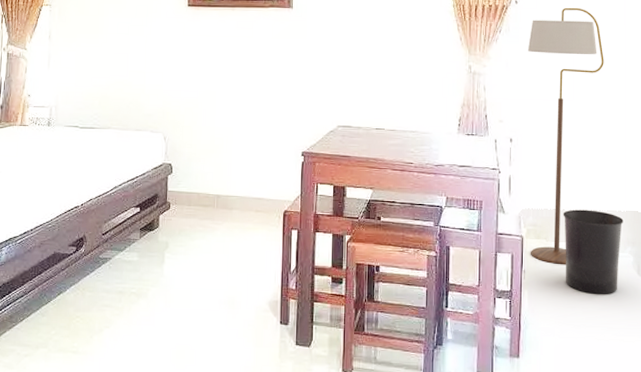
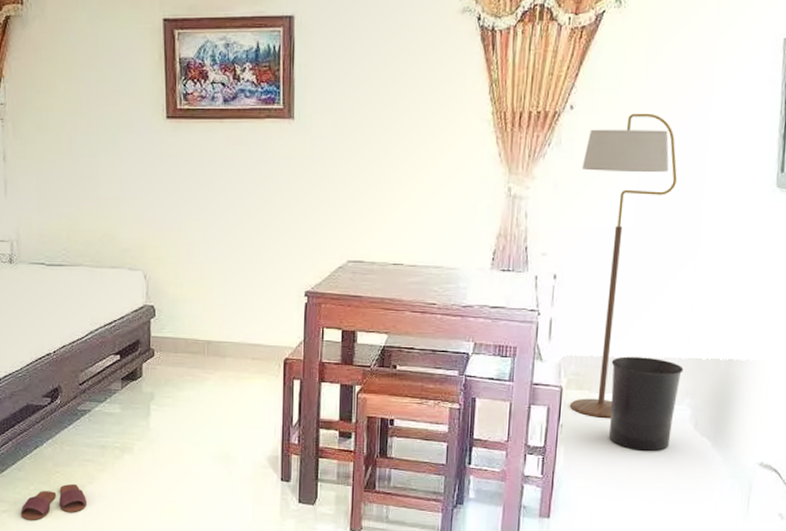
slippers: none [41,328,103,364] -> present [20,483,86,520]

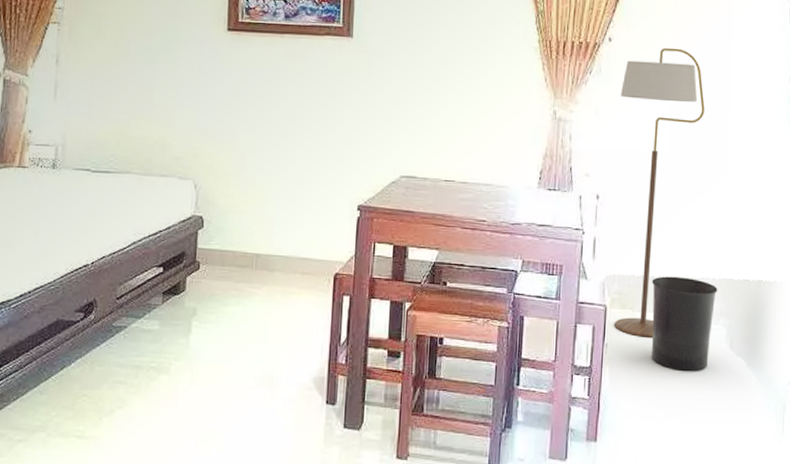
slippers: present [20,483,86,520] -> none [38,408,114,451]

